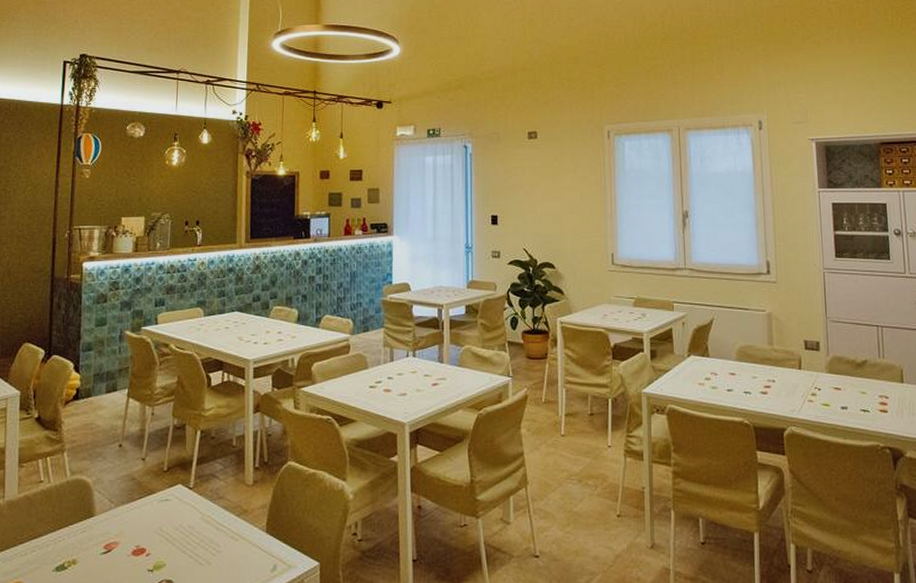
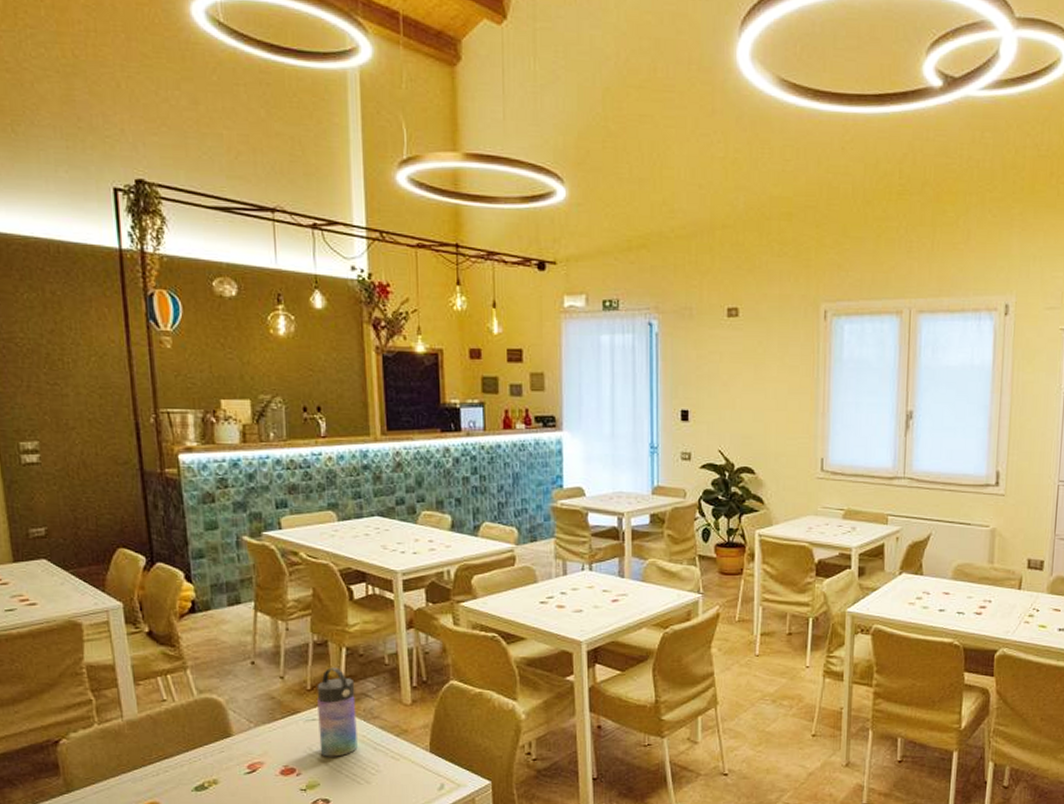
water bottle: none [169,449,205,537] -> present [317,667,358,757]

